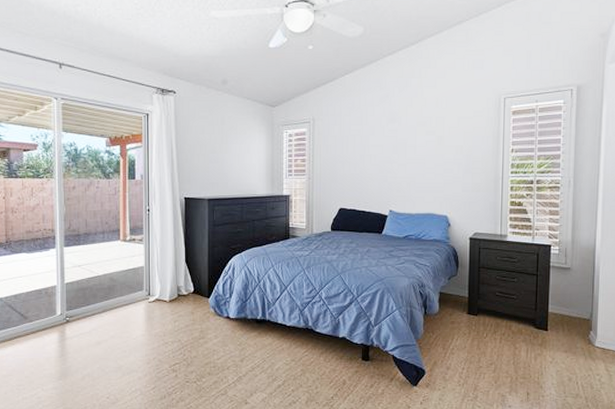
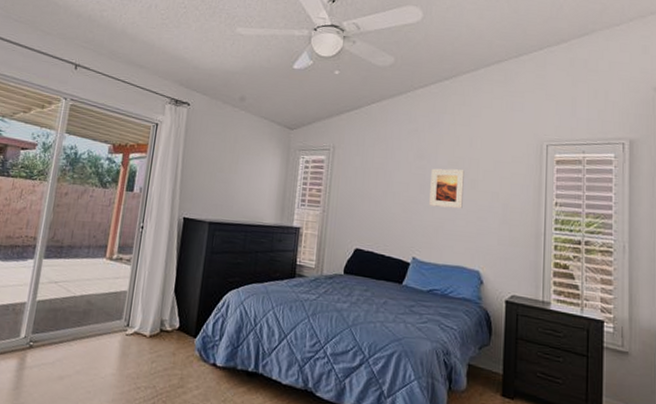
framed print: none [402,128,432,164] -> present [429,168,464,209]

